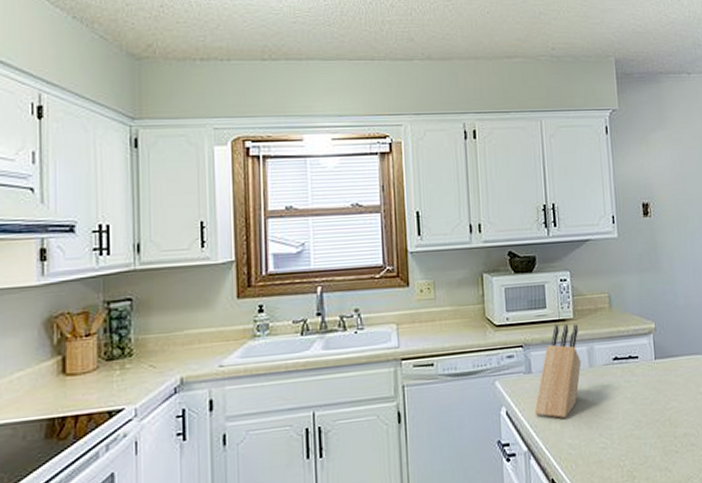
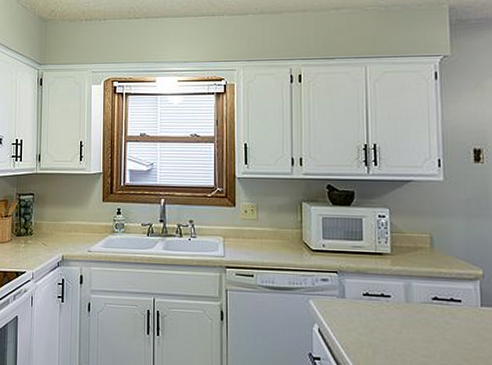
knife block: present [534,324,582,419] -> none [346,256,397,347]

